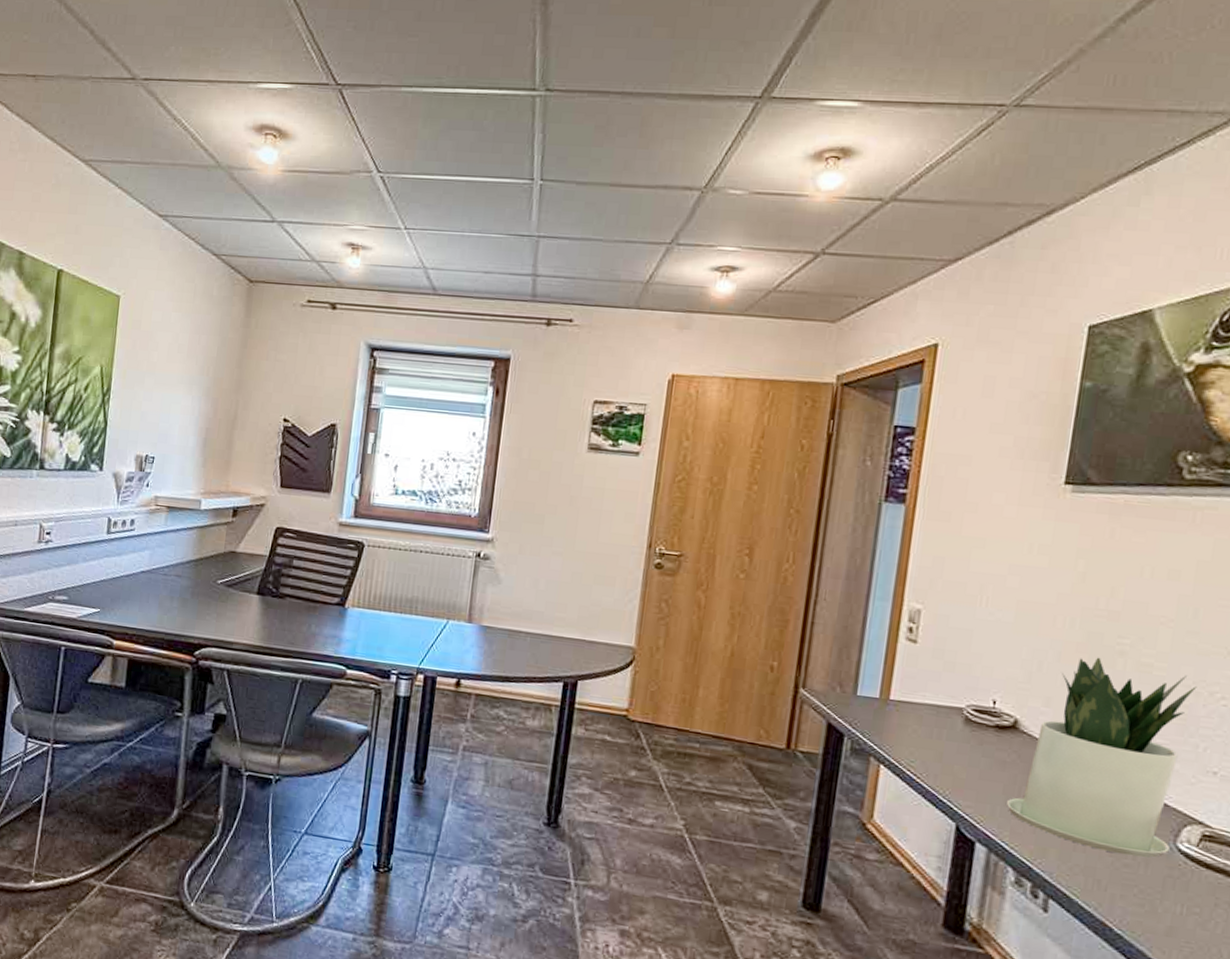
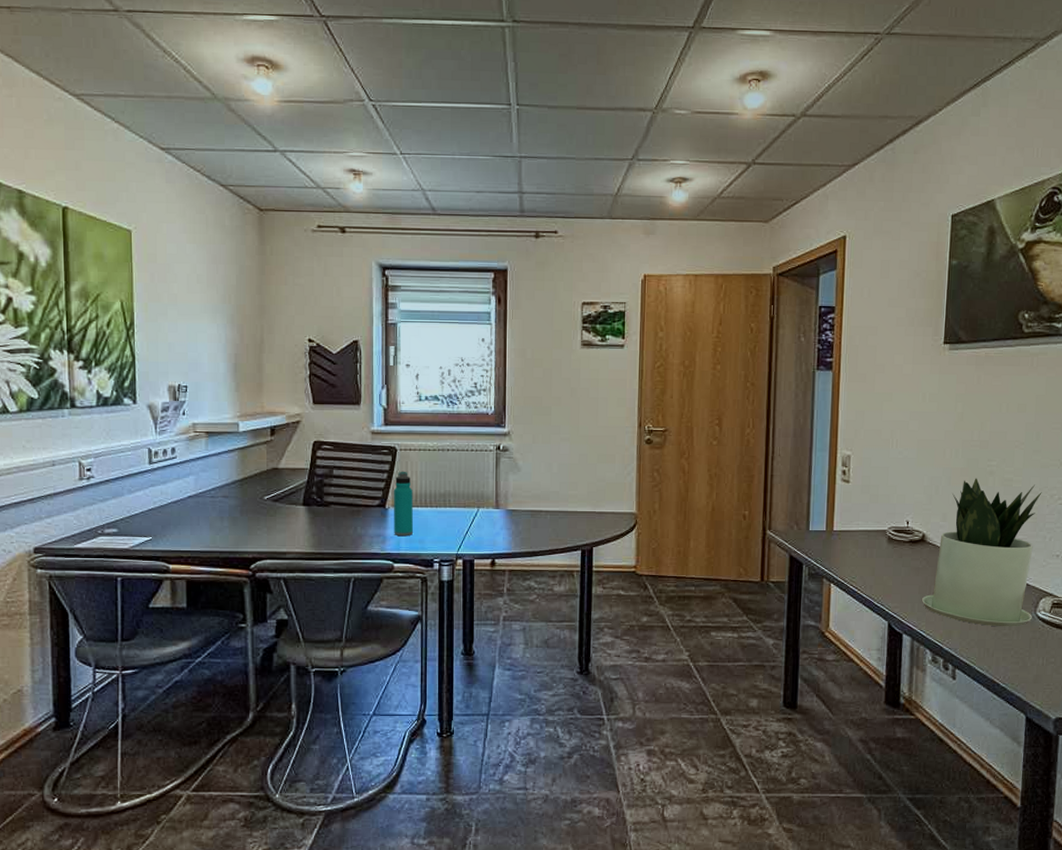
water bottle: none [350,569,377,641] -> present [393,471,413,537]

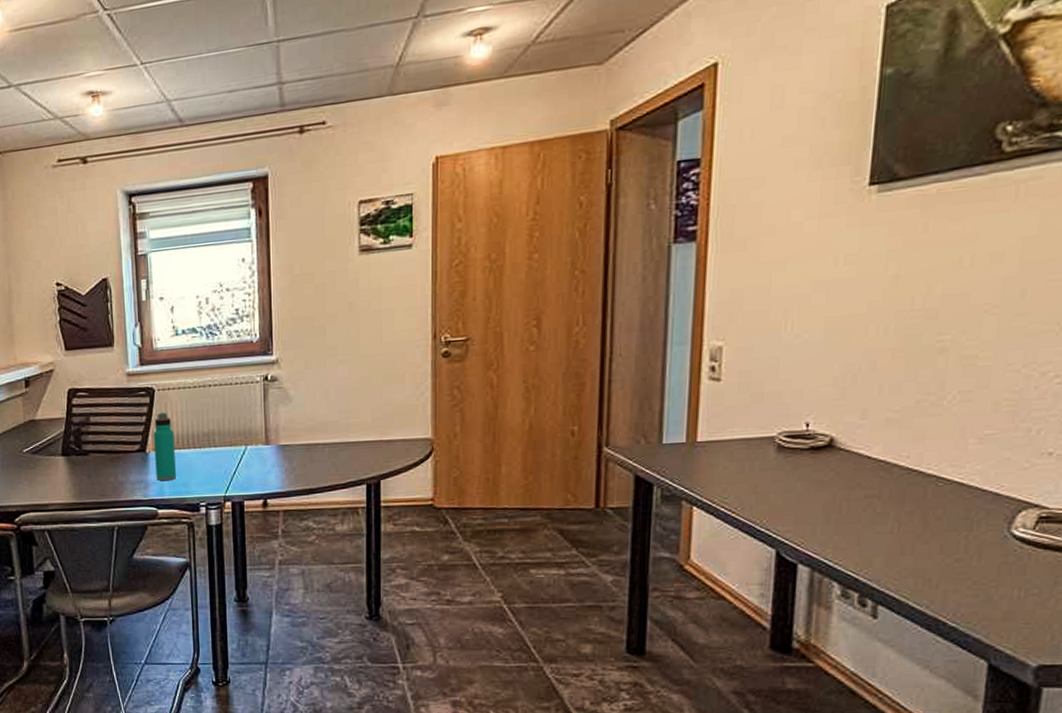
planter: present [921,478,1042,627] -> none [826,359,1027,551]

